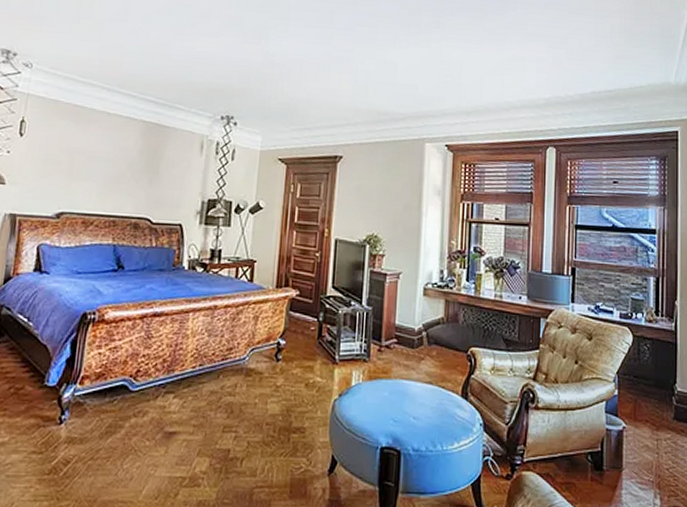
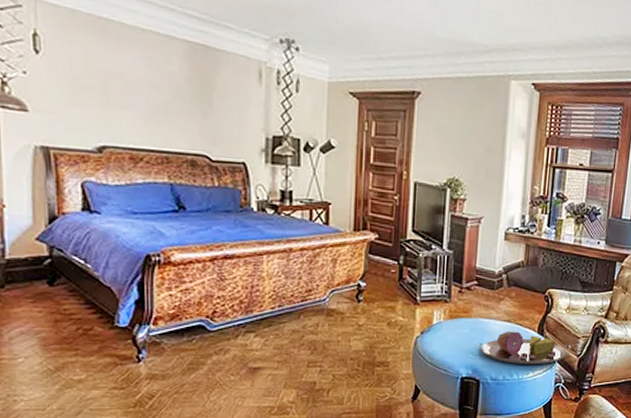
serving tray: none [398,394,499,433] -> present [478,331,572,364]

